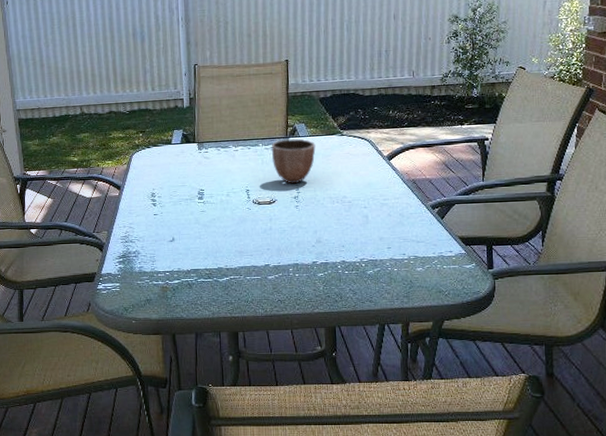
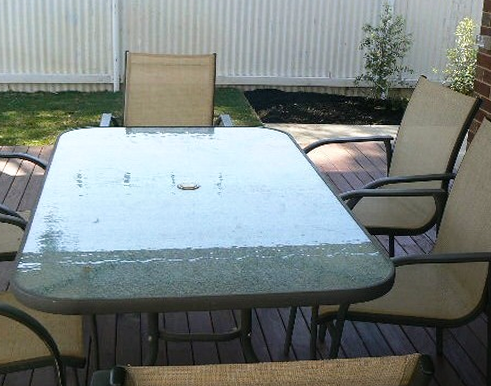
decorative bowl: present [271,138,316,184] -> none [197,128,239,172]

